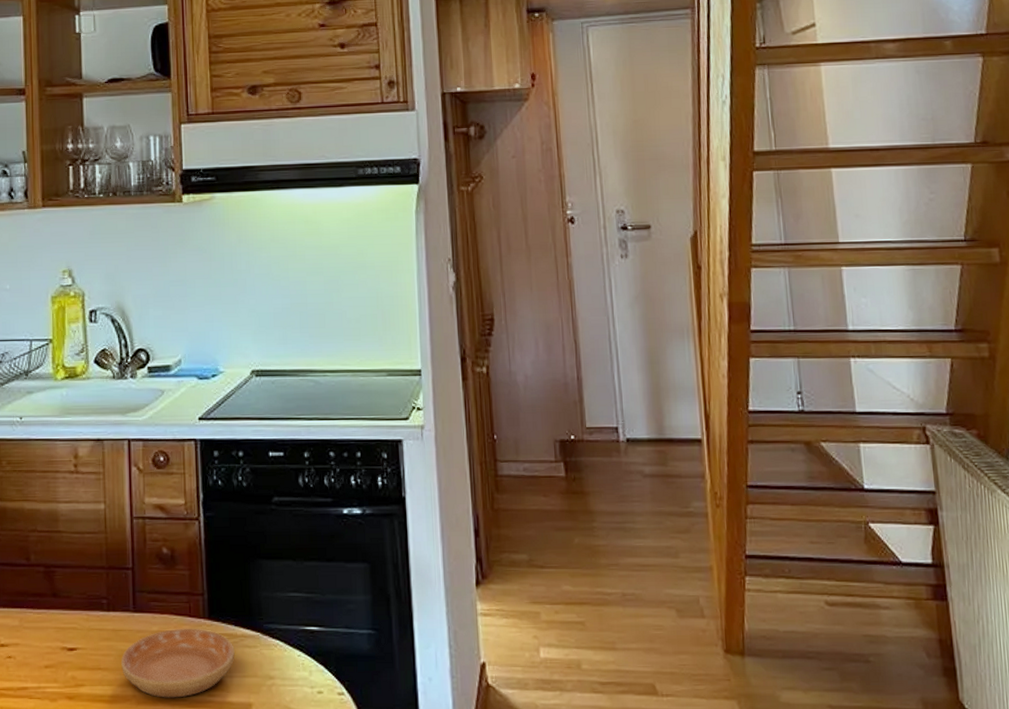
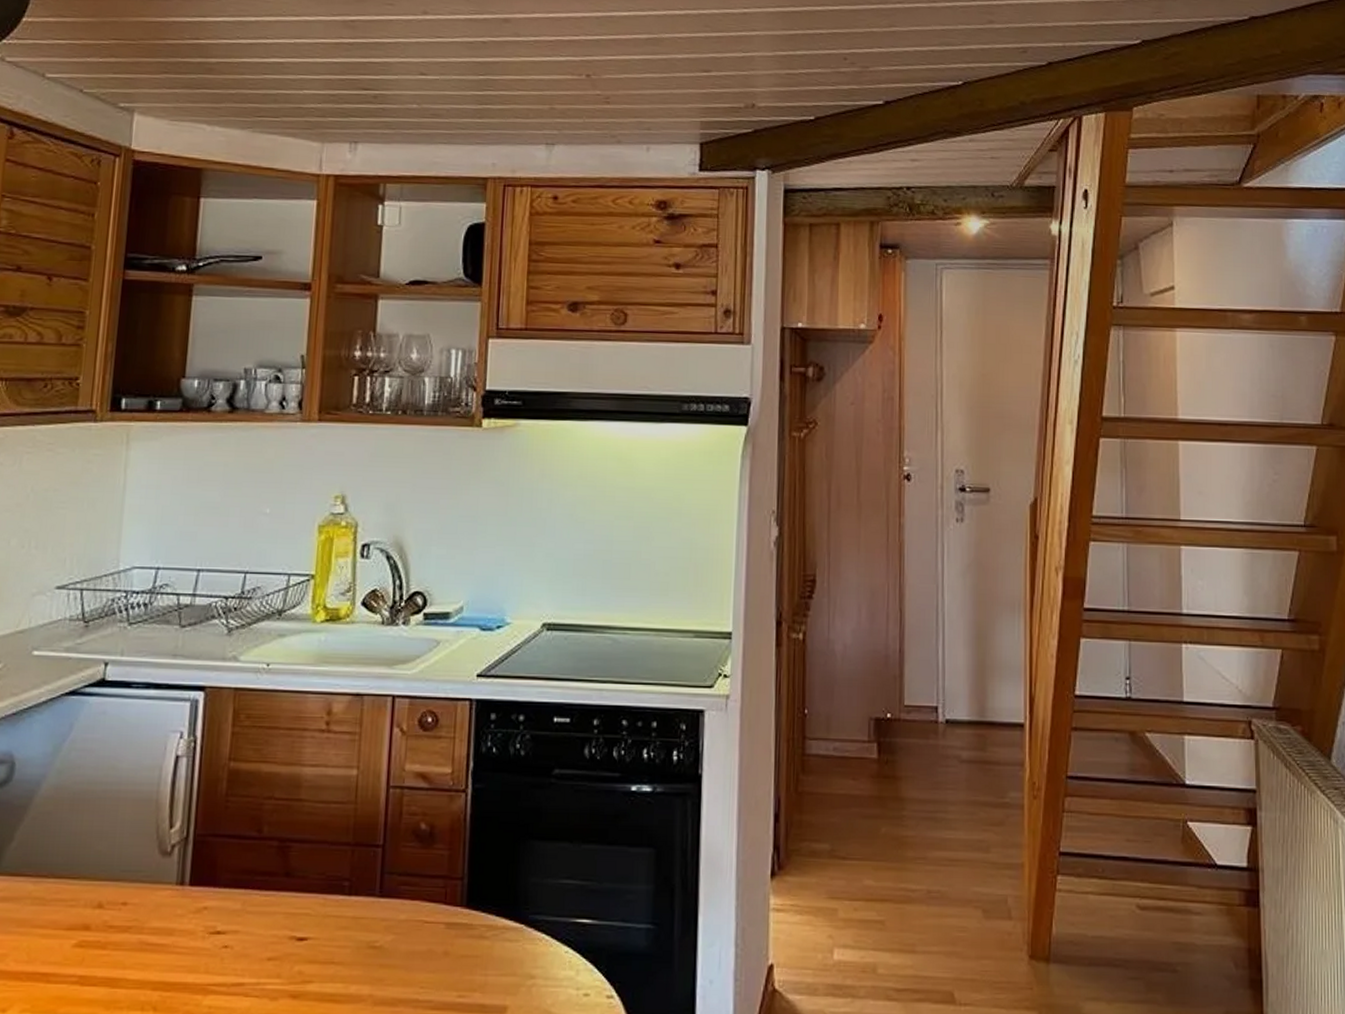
saucer: present [121,628,235,698] -> none [359,917,493,999]

